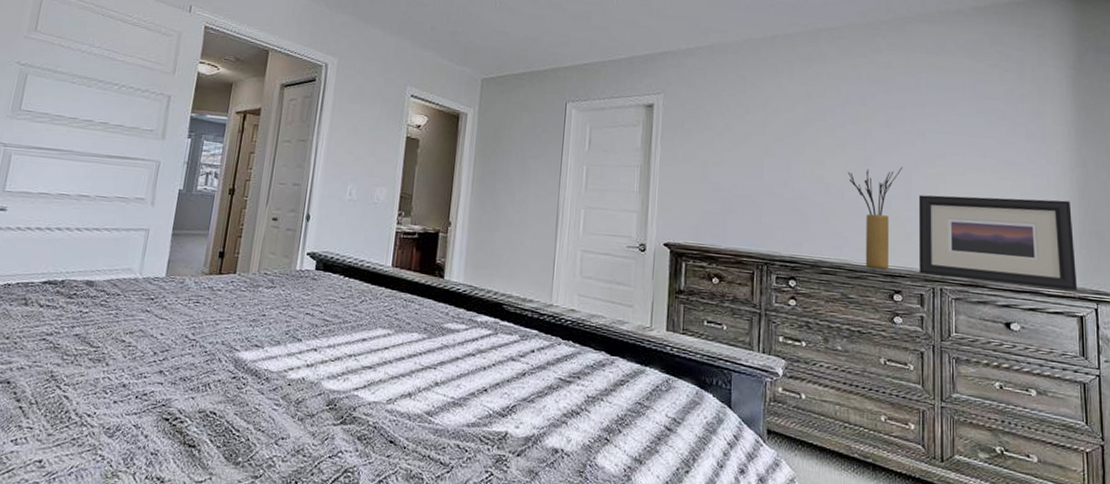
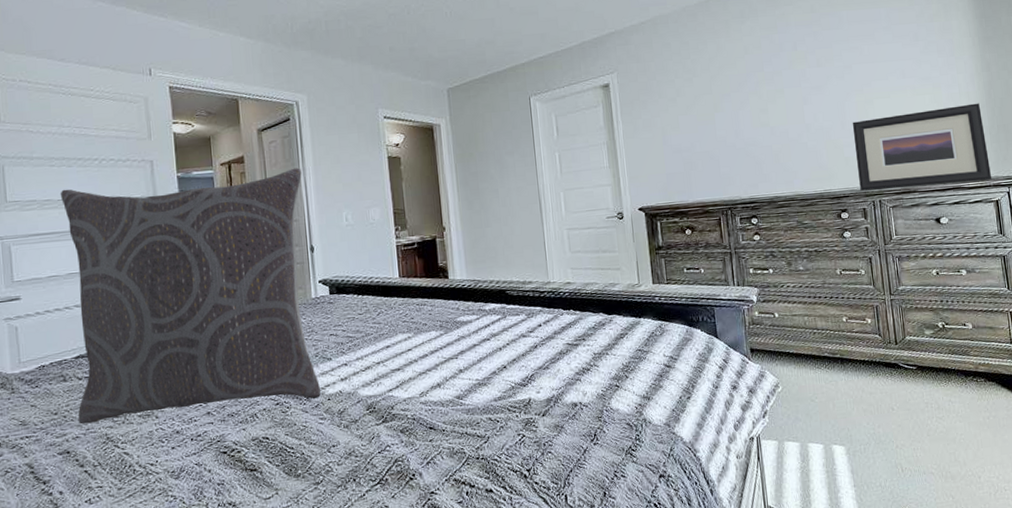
pillow: none [27,108,316,380] -> present [60,168,321,425]
vase: present [847,166,903,270] -> none [789,99,836,195]

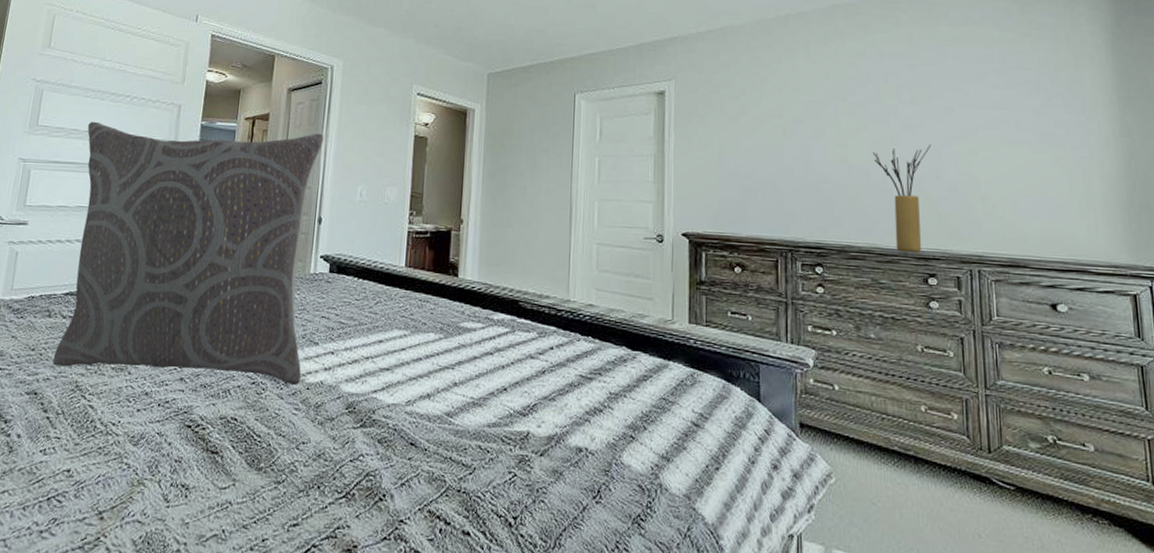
vase: none [789,99,836,195] -> present [872,144,932,253]
picture frame: present [852,103,992,191] -> none [949,172,1130,268]

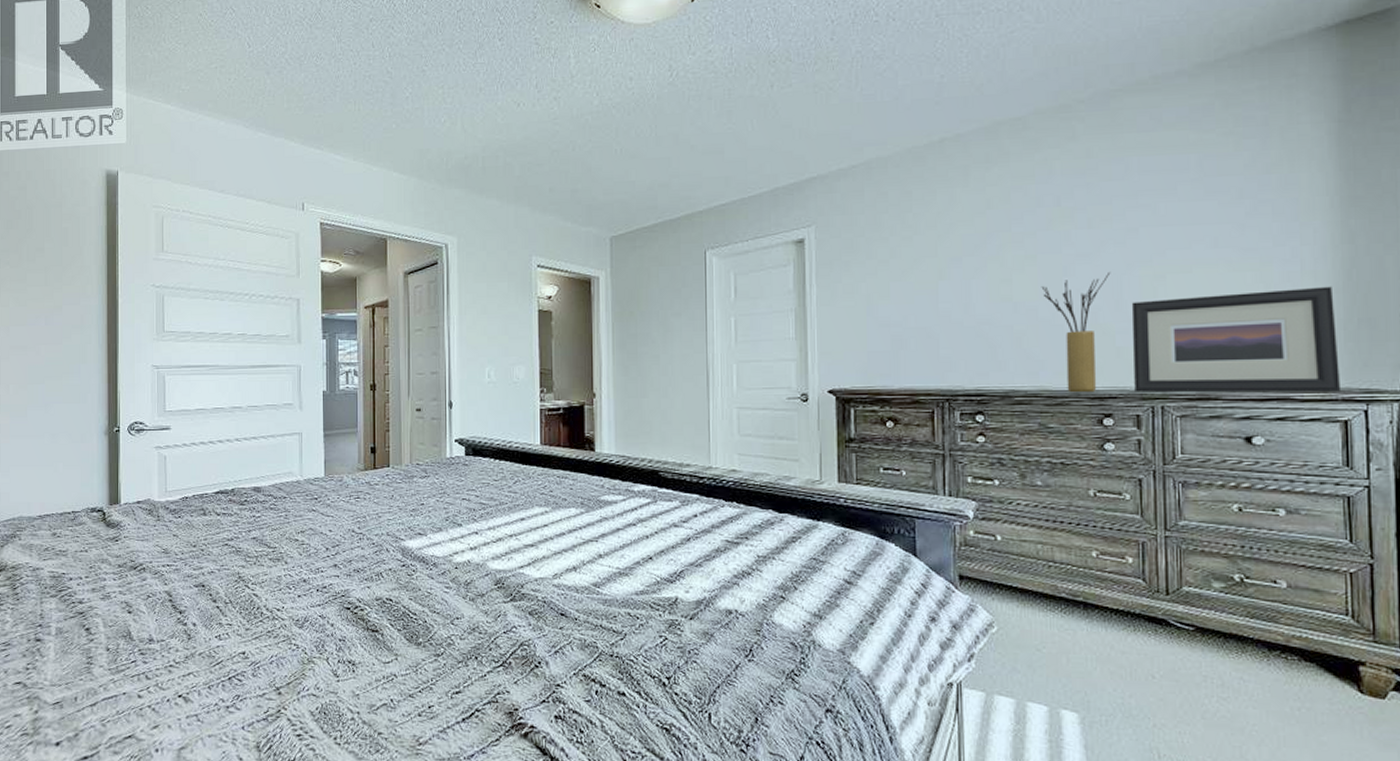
pillow: present [52,121,324,385] -> none [211,316,449,565]
picture frame: none [949,172,1130,268] -> present [1131,286,1342,393]

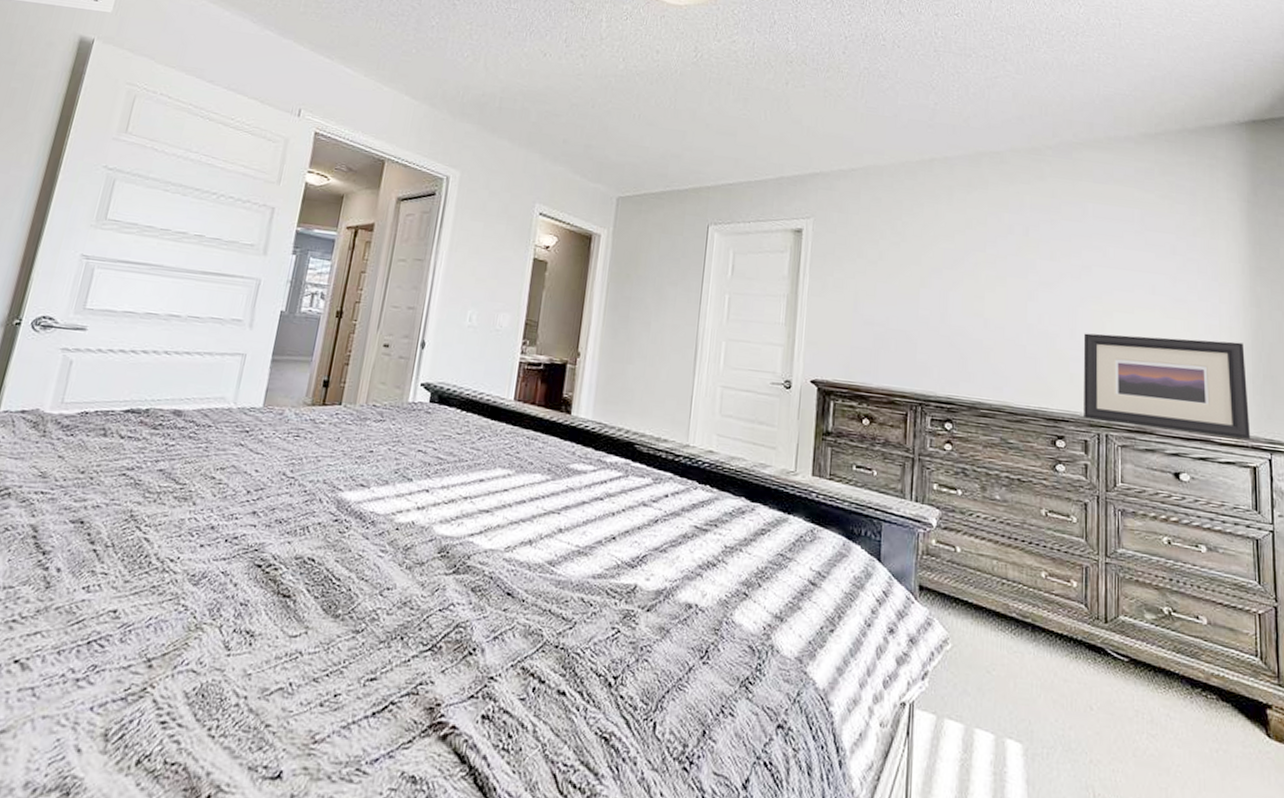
vase: present [1041,271,1111,393] -> none [1008,302,1068,414]

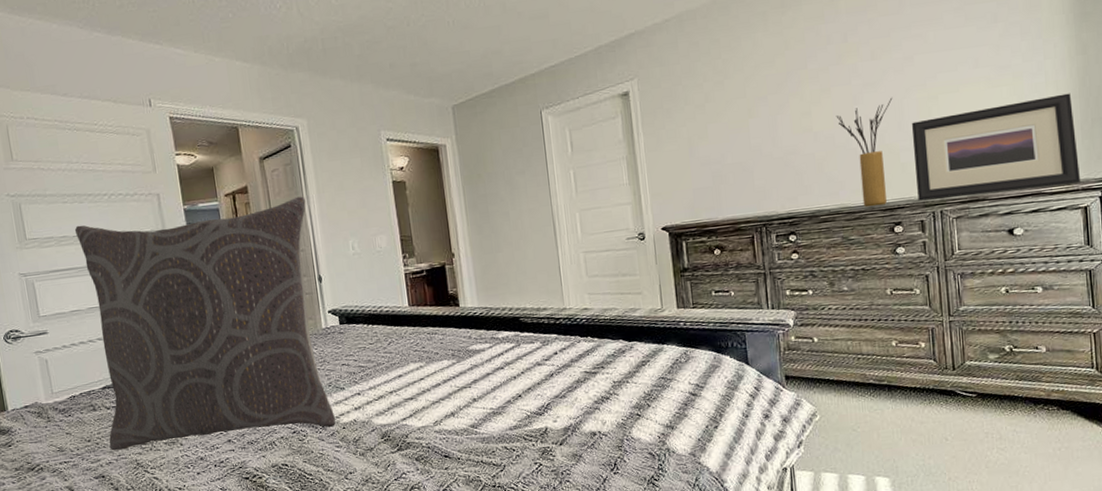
pillow: none [104,218,434,524] -> present [74,196,336,451]
vase: none [1008,302,1068,414] -> present [836,97,893,208]

